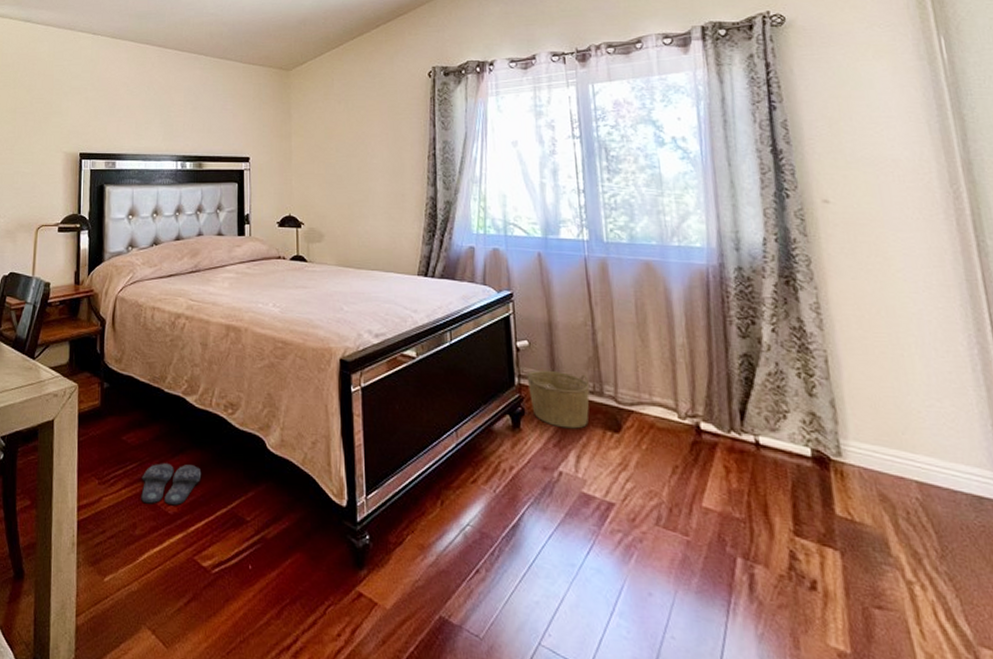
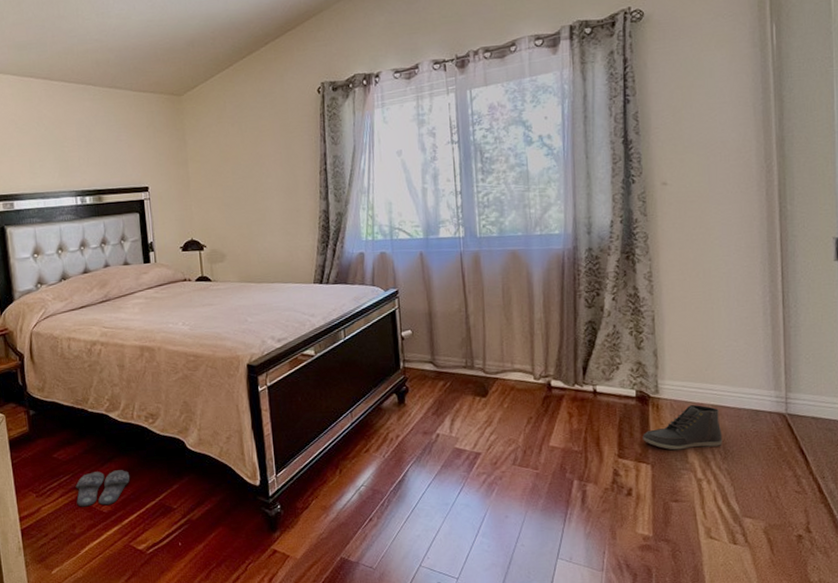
basket: present [526,371,590,429] -> none [410,353,463,399]
sneaker: none [825,476,937,539] -> present [643,404,723,450]

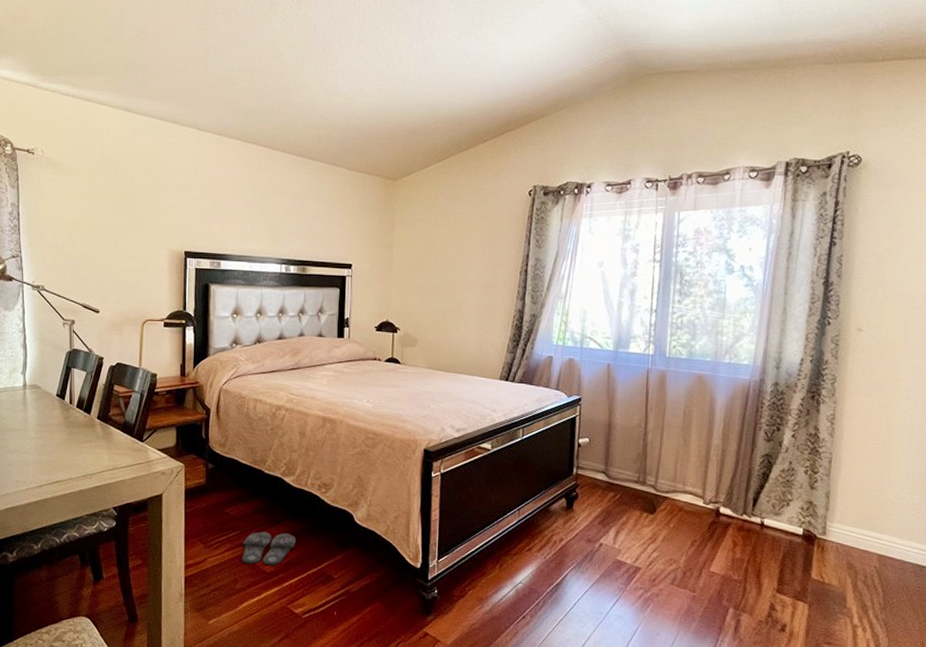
sneaker: present [643,404,723,450] -> none [804,550,884,596]

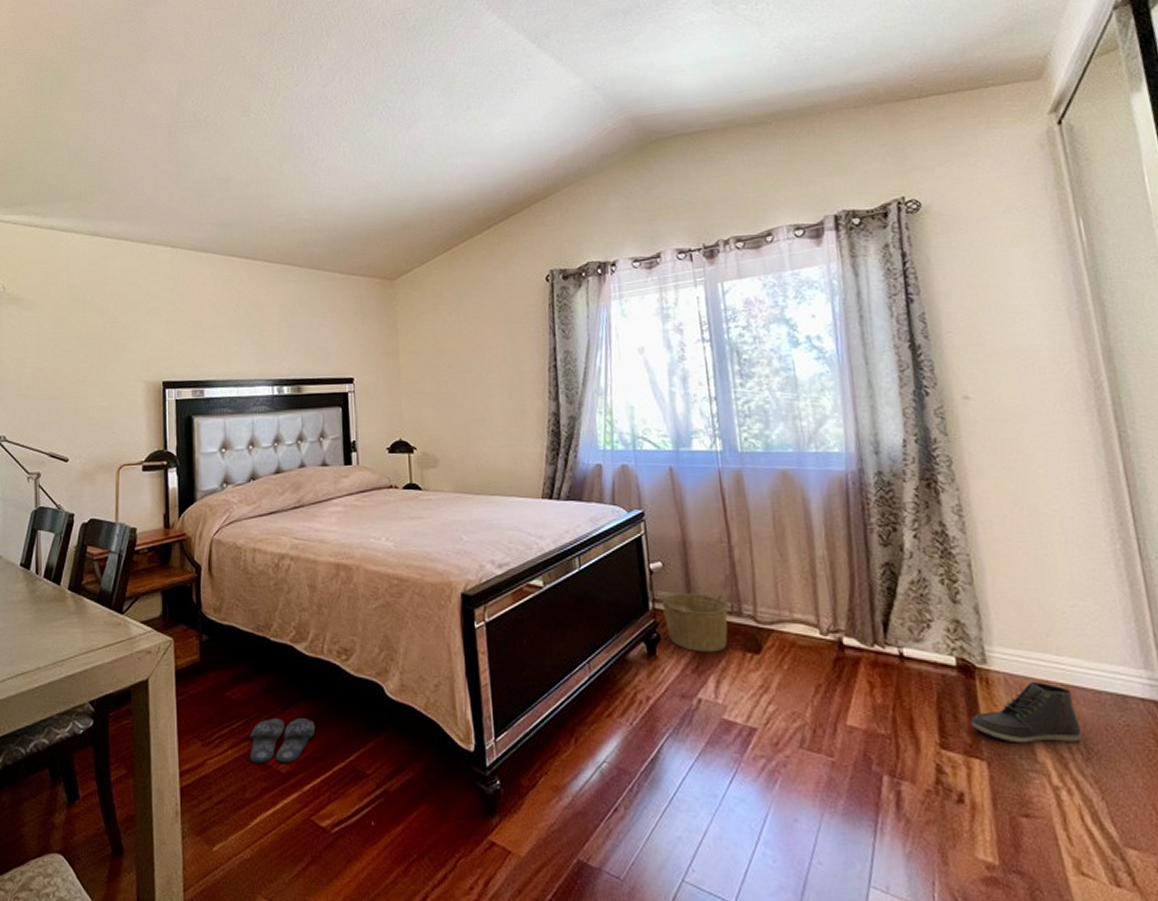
basket: none [583,463,636,511] -> present [661,593,728,653]
sneaker: none [804,550,884,596] -> present [971,681,1083,743]

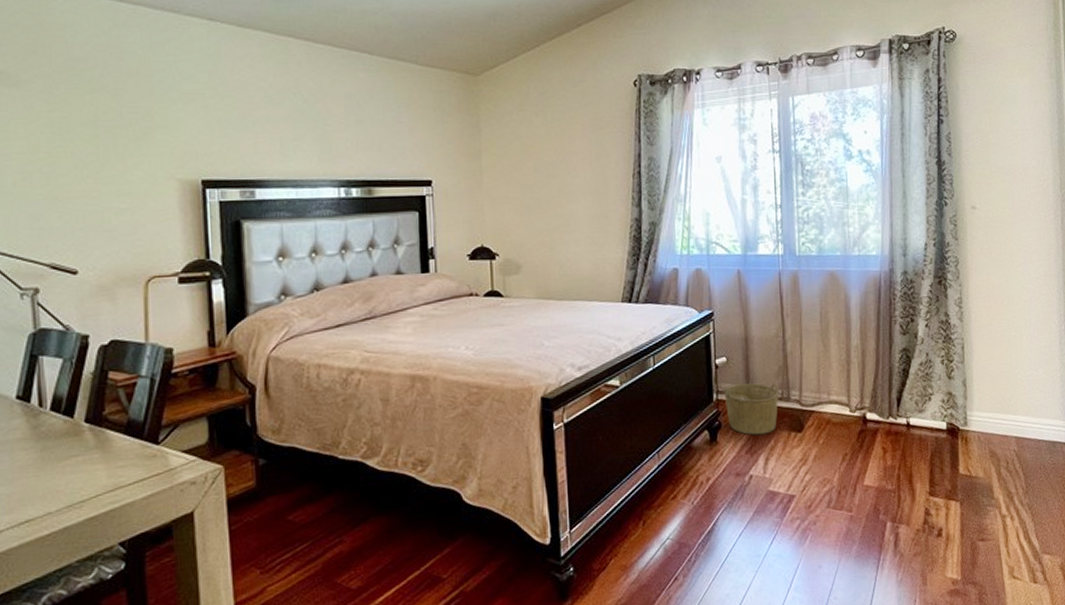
slippers: present [249,718,316,764] -> none [315,532,389,584]
sneaker: present [971,681,1083,743] -> none [952,436,1024,486]

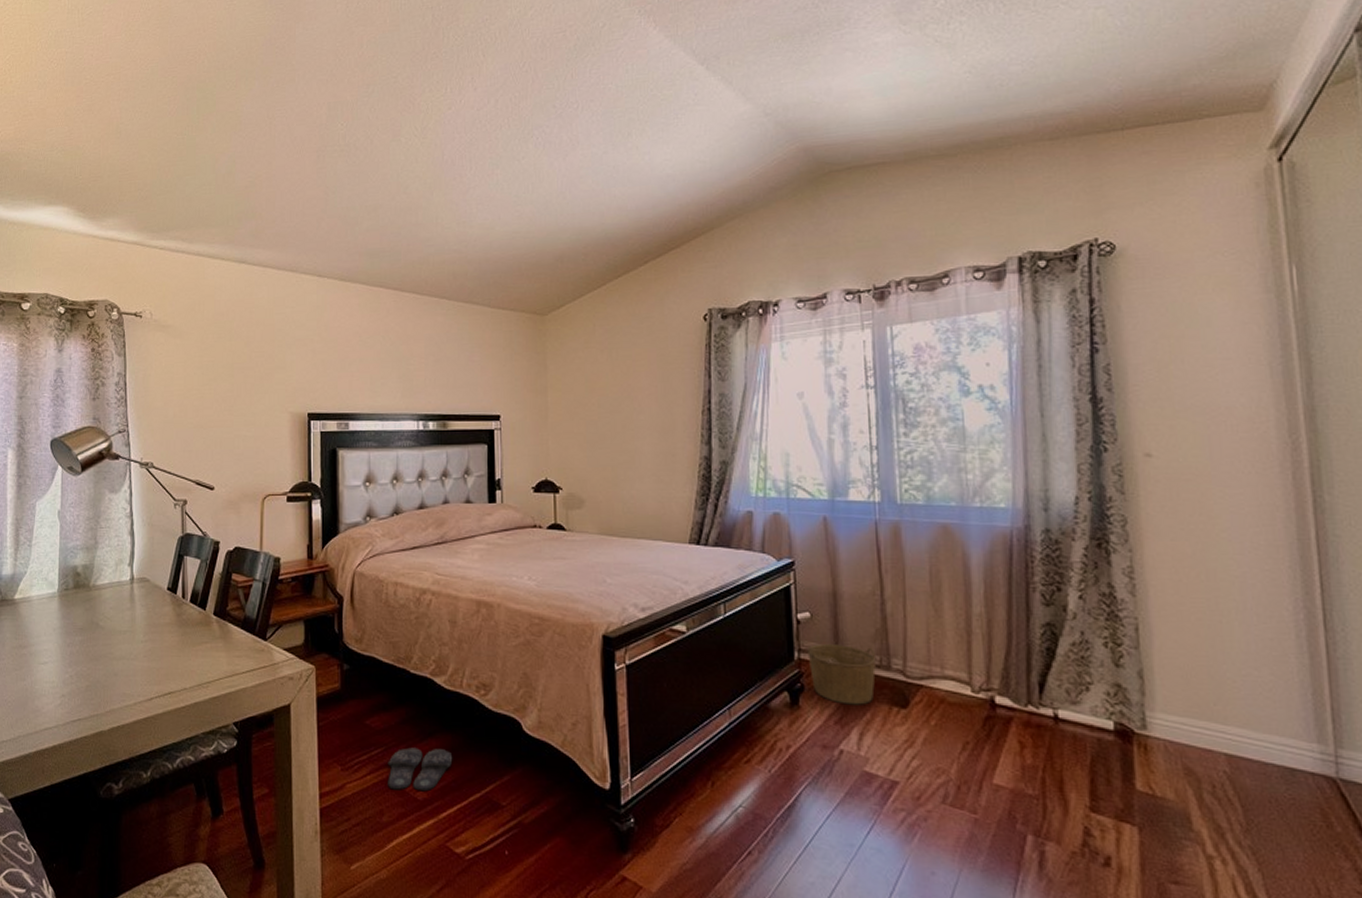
slippers: none [315,532,389,584] -> present [388,747,453,792]

